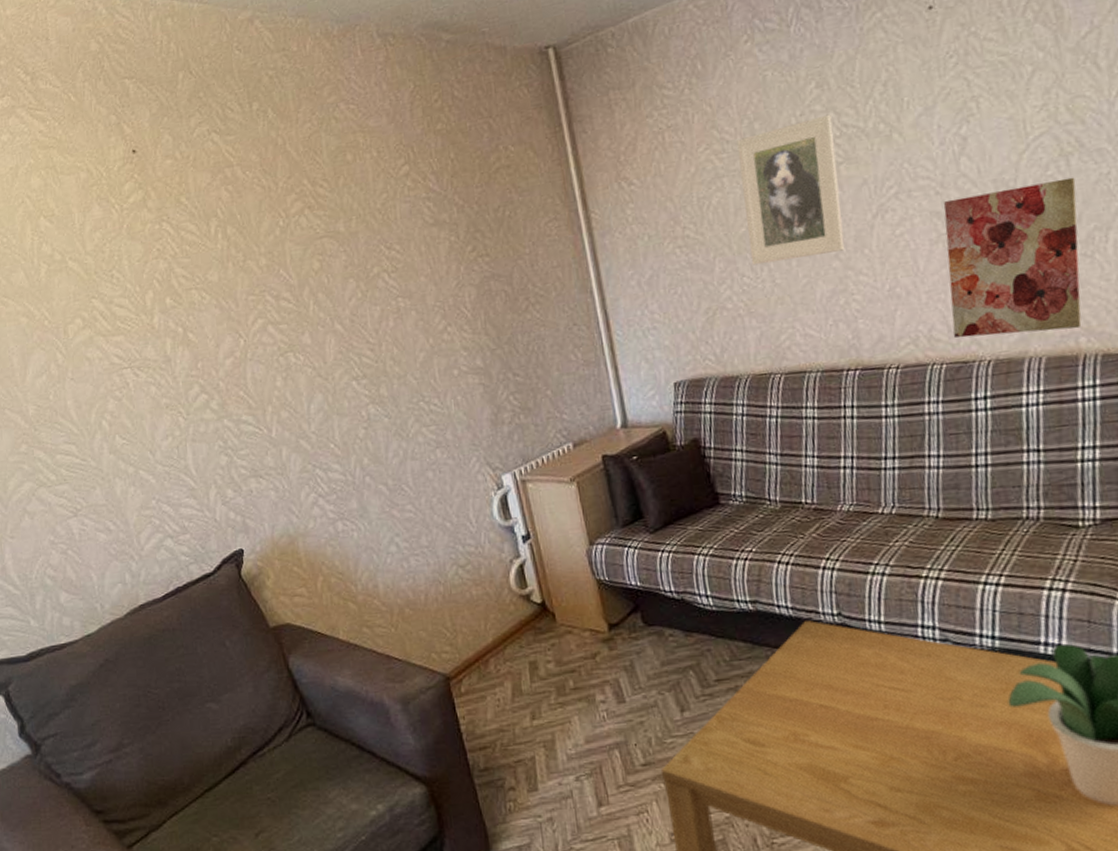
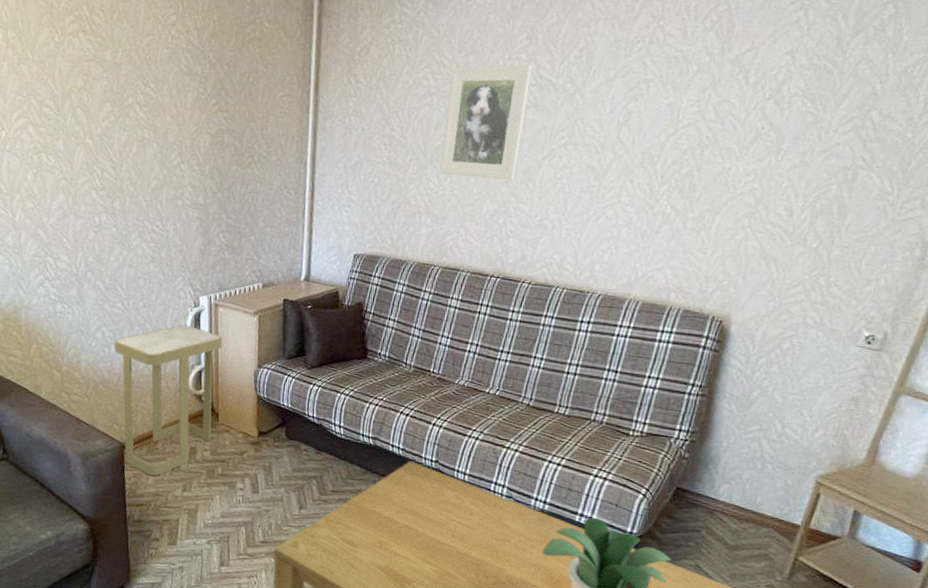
side table: none [412,512,552,709] -> present [114,324,223,476]
wall art: present [943,177,1082,338] -> none [579,159,704,286]

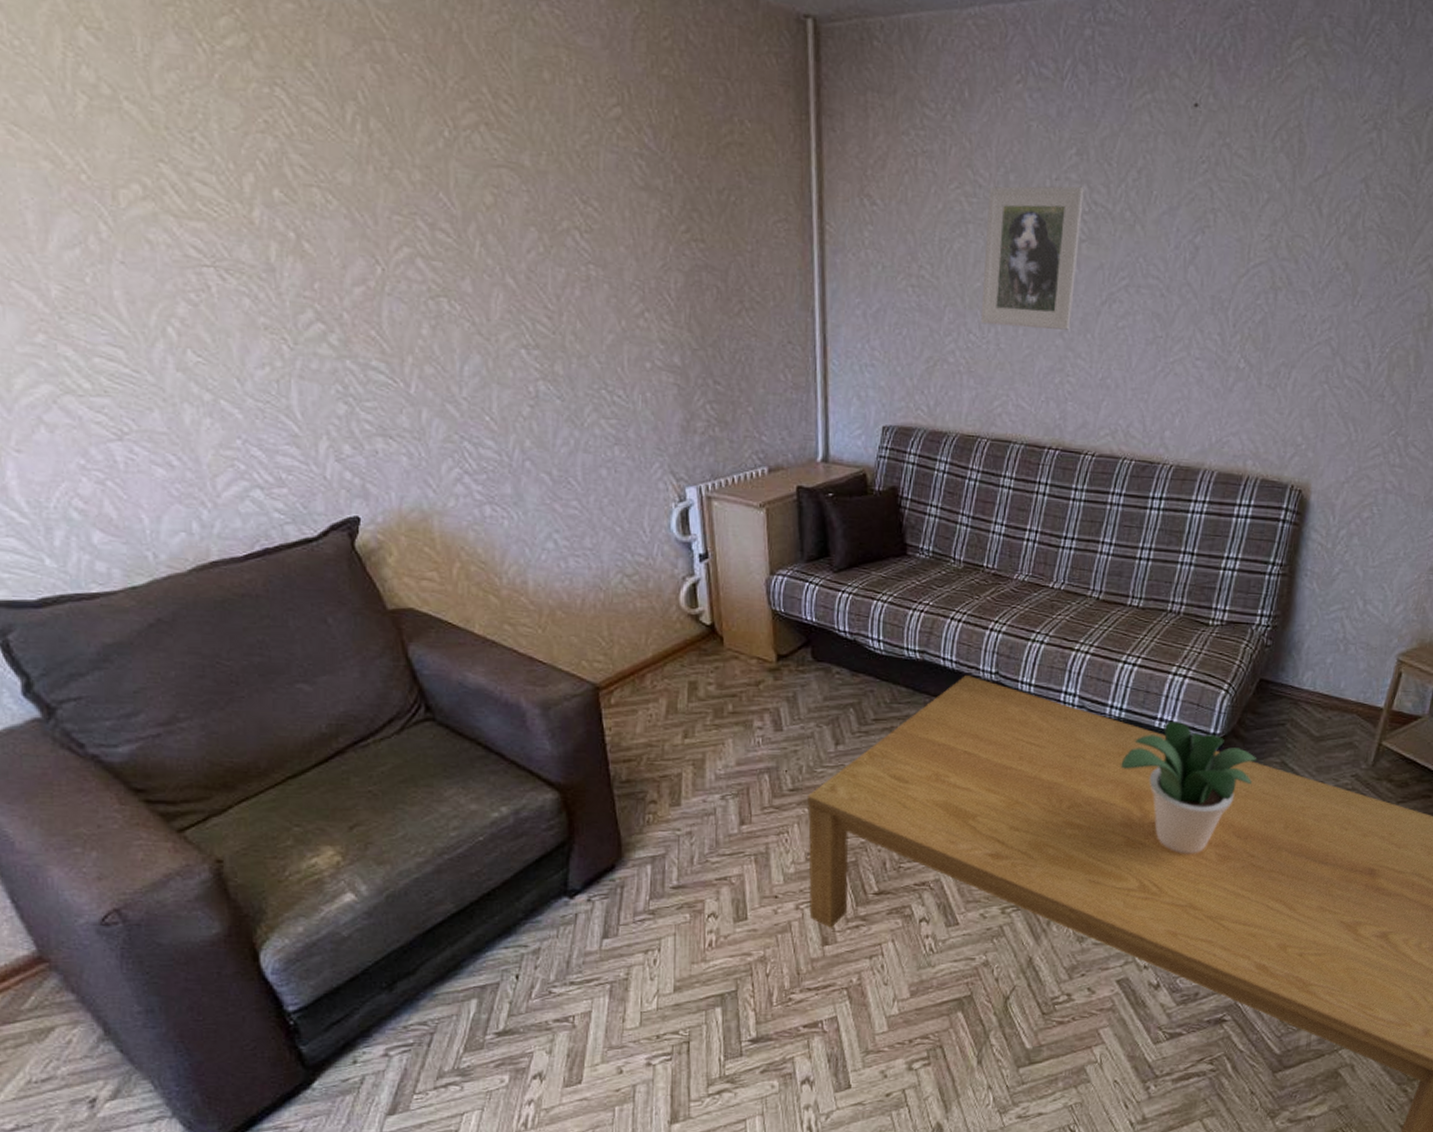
side table: present [114,324,223,476] -> none [572,525,722,723]

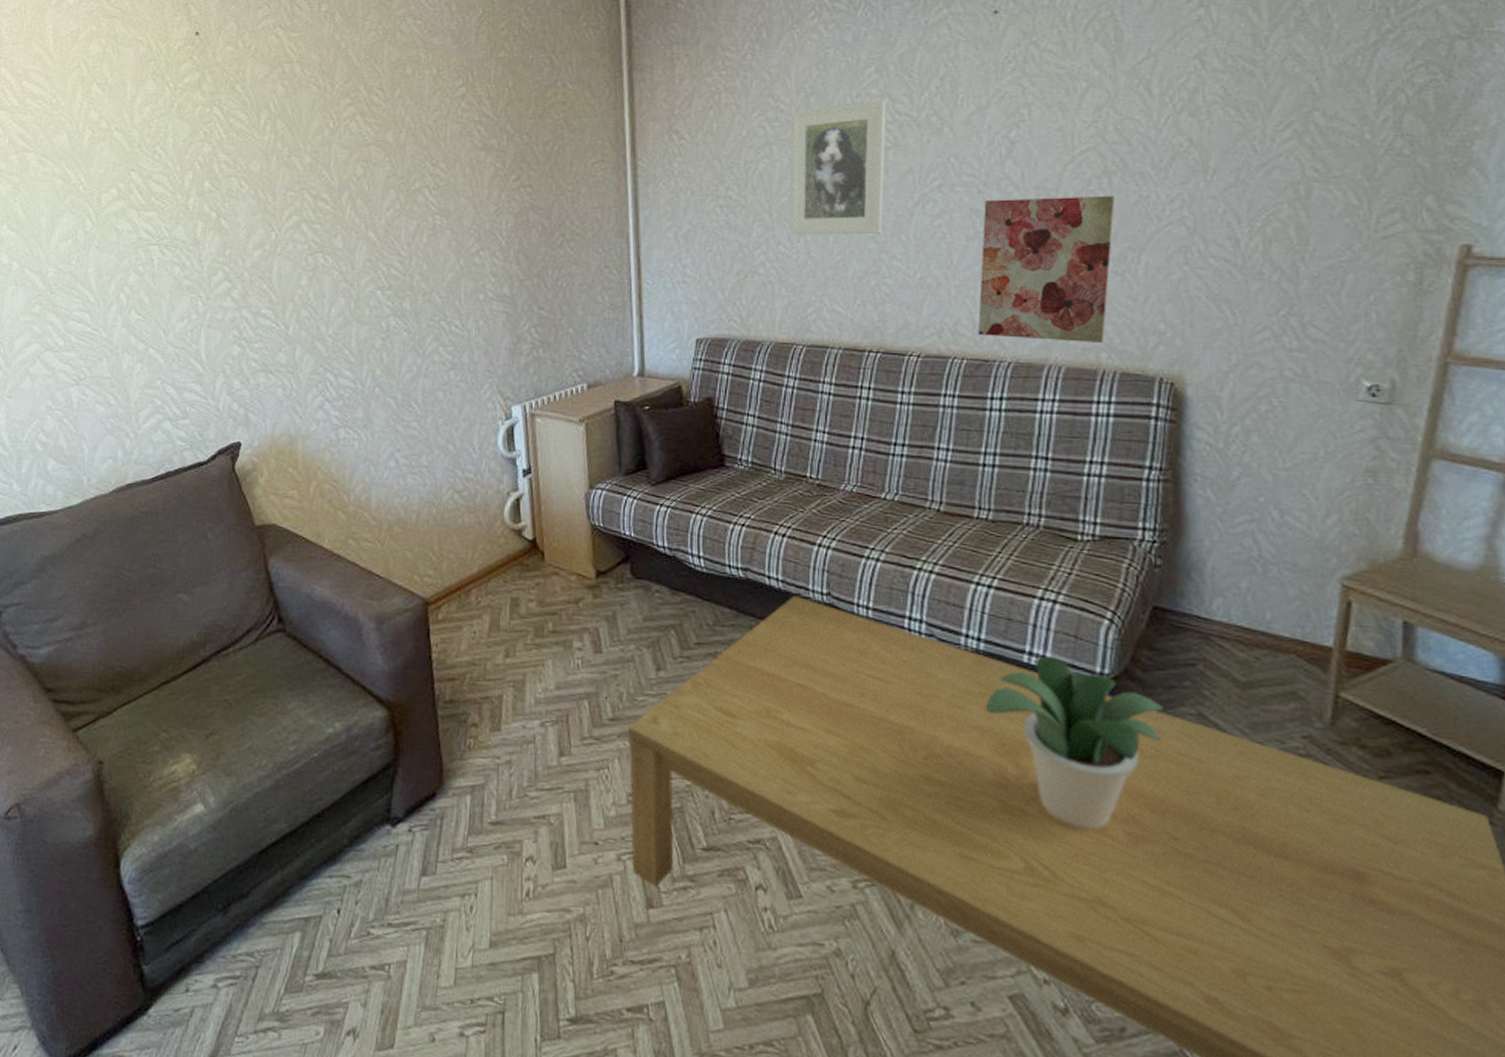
wall art: none [1148,304,1278,452] -> present [978,195,1115,344]

